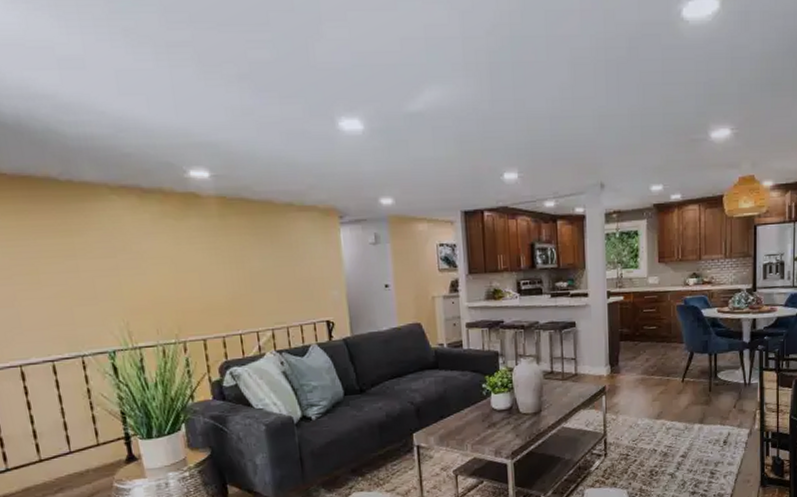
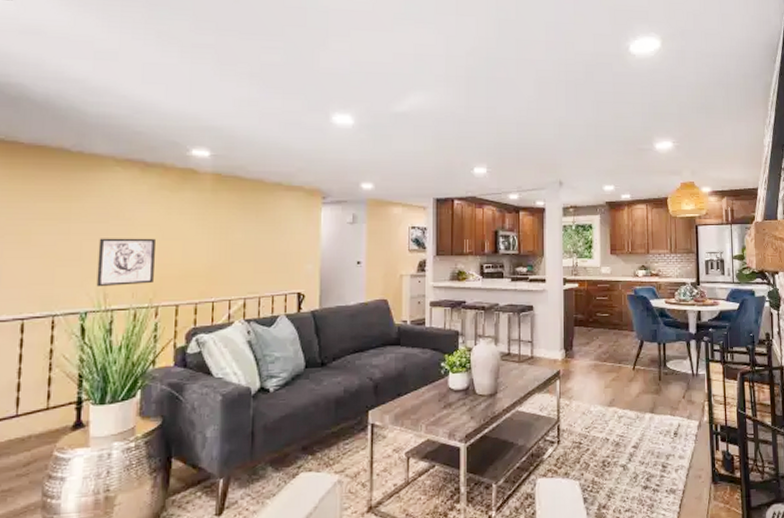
wall art: none [110,271,176,325] -> present [96,238,157,287]

